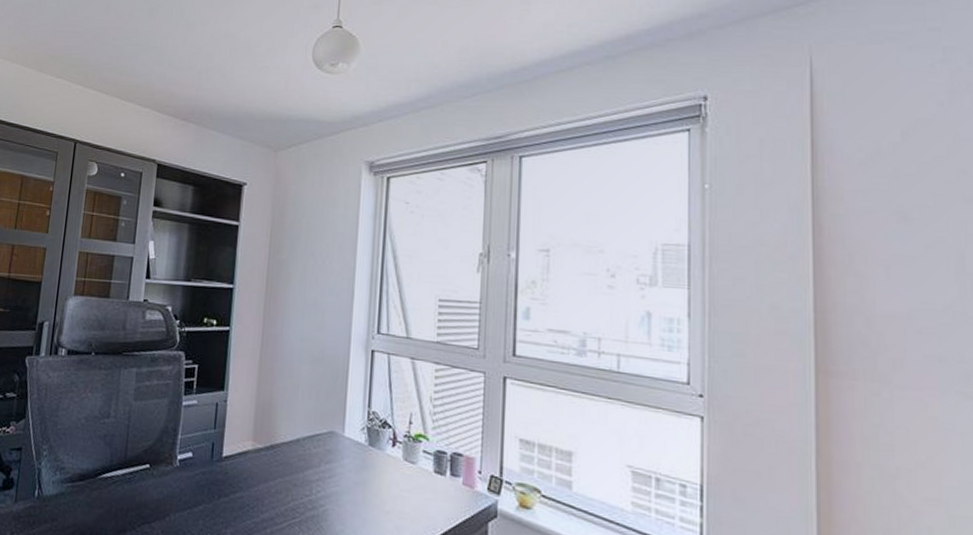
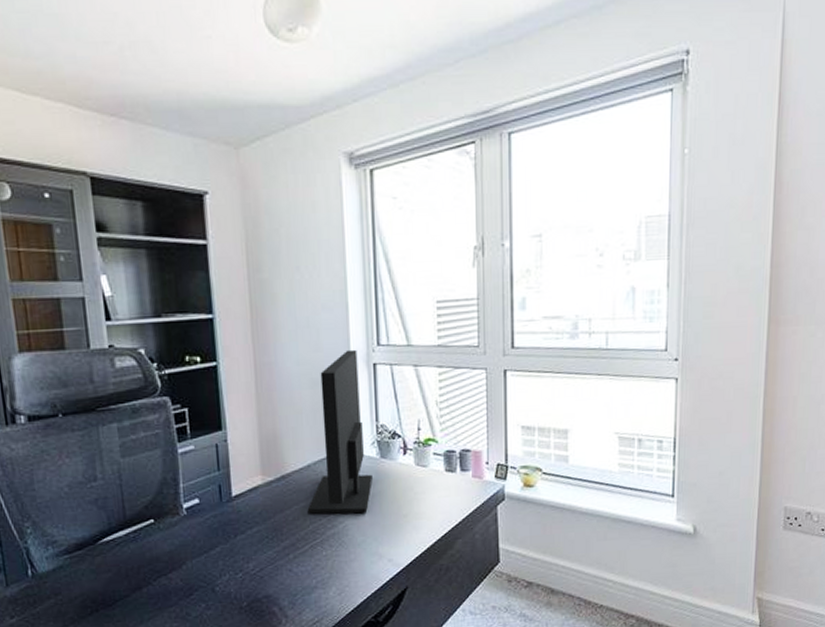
monitor: none [290,333,359,501] -> present [307,349,373,514]

